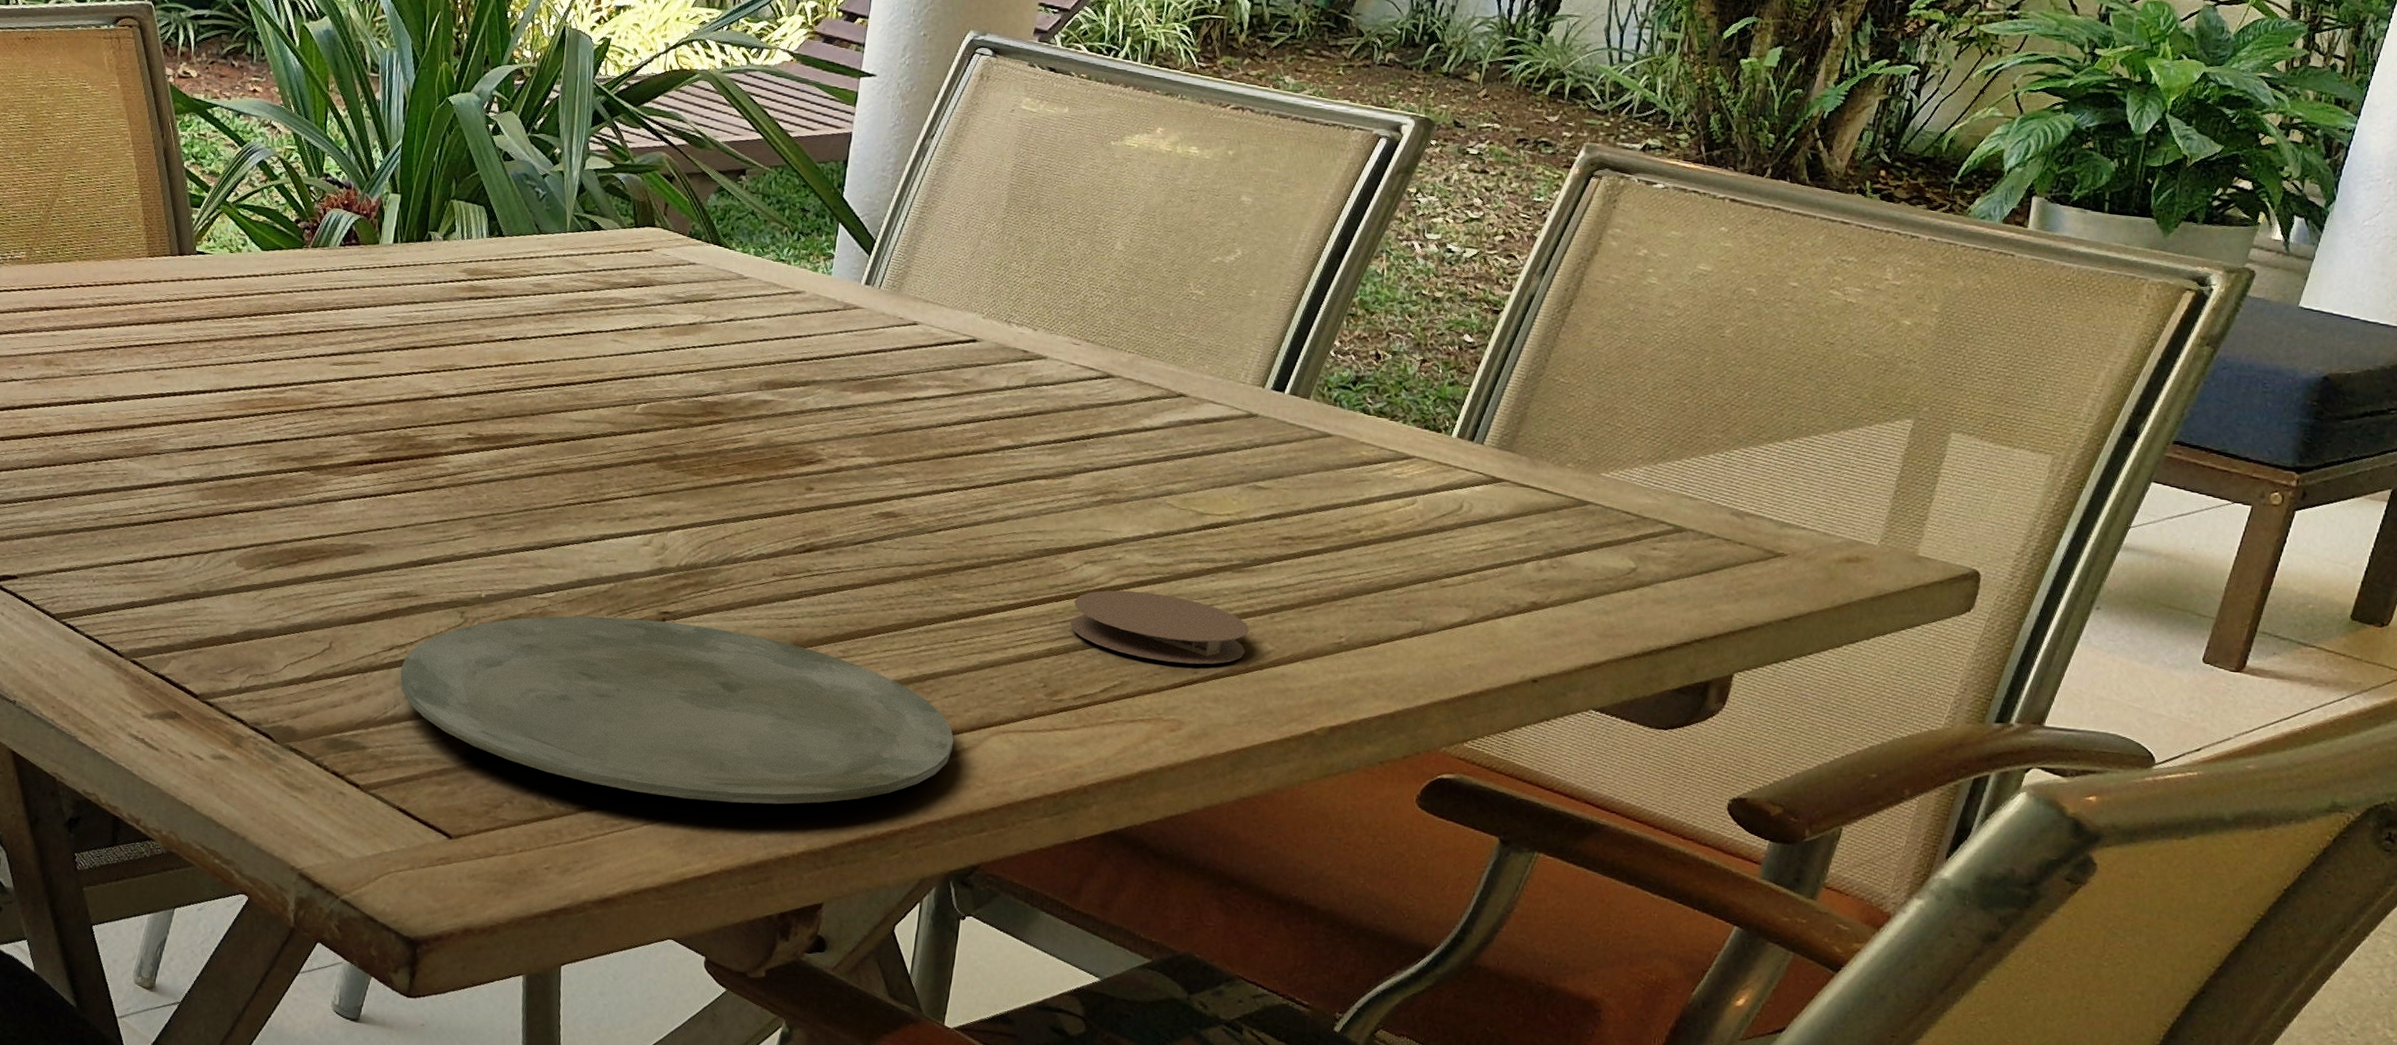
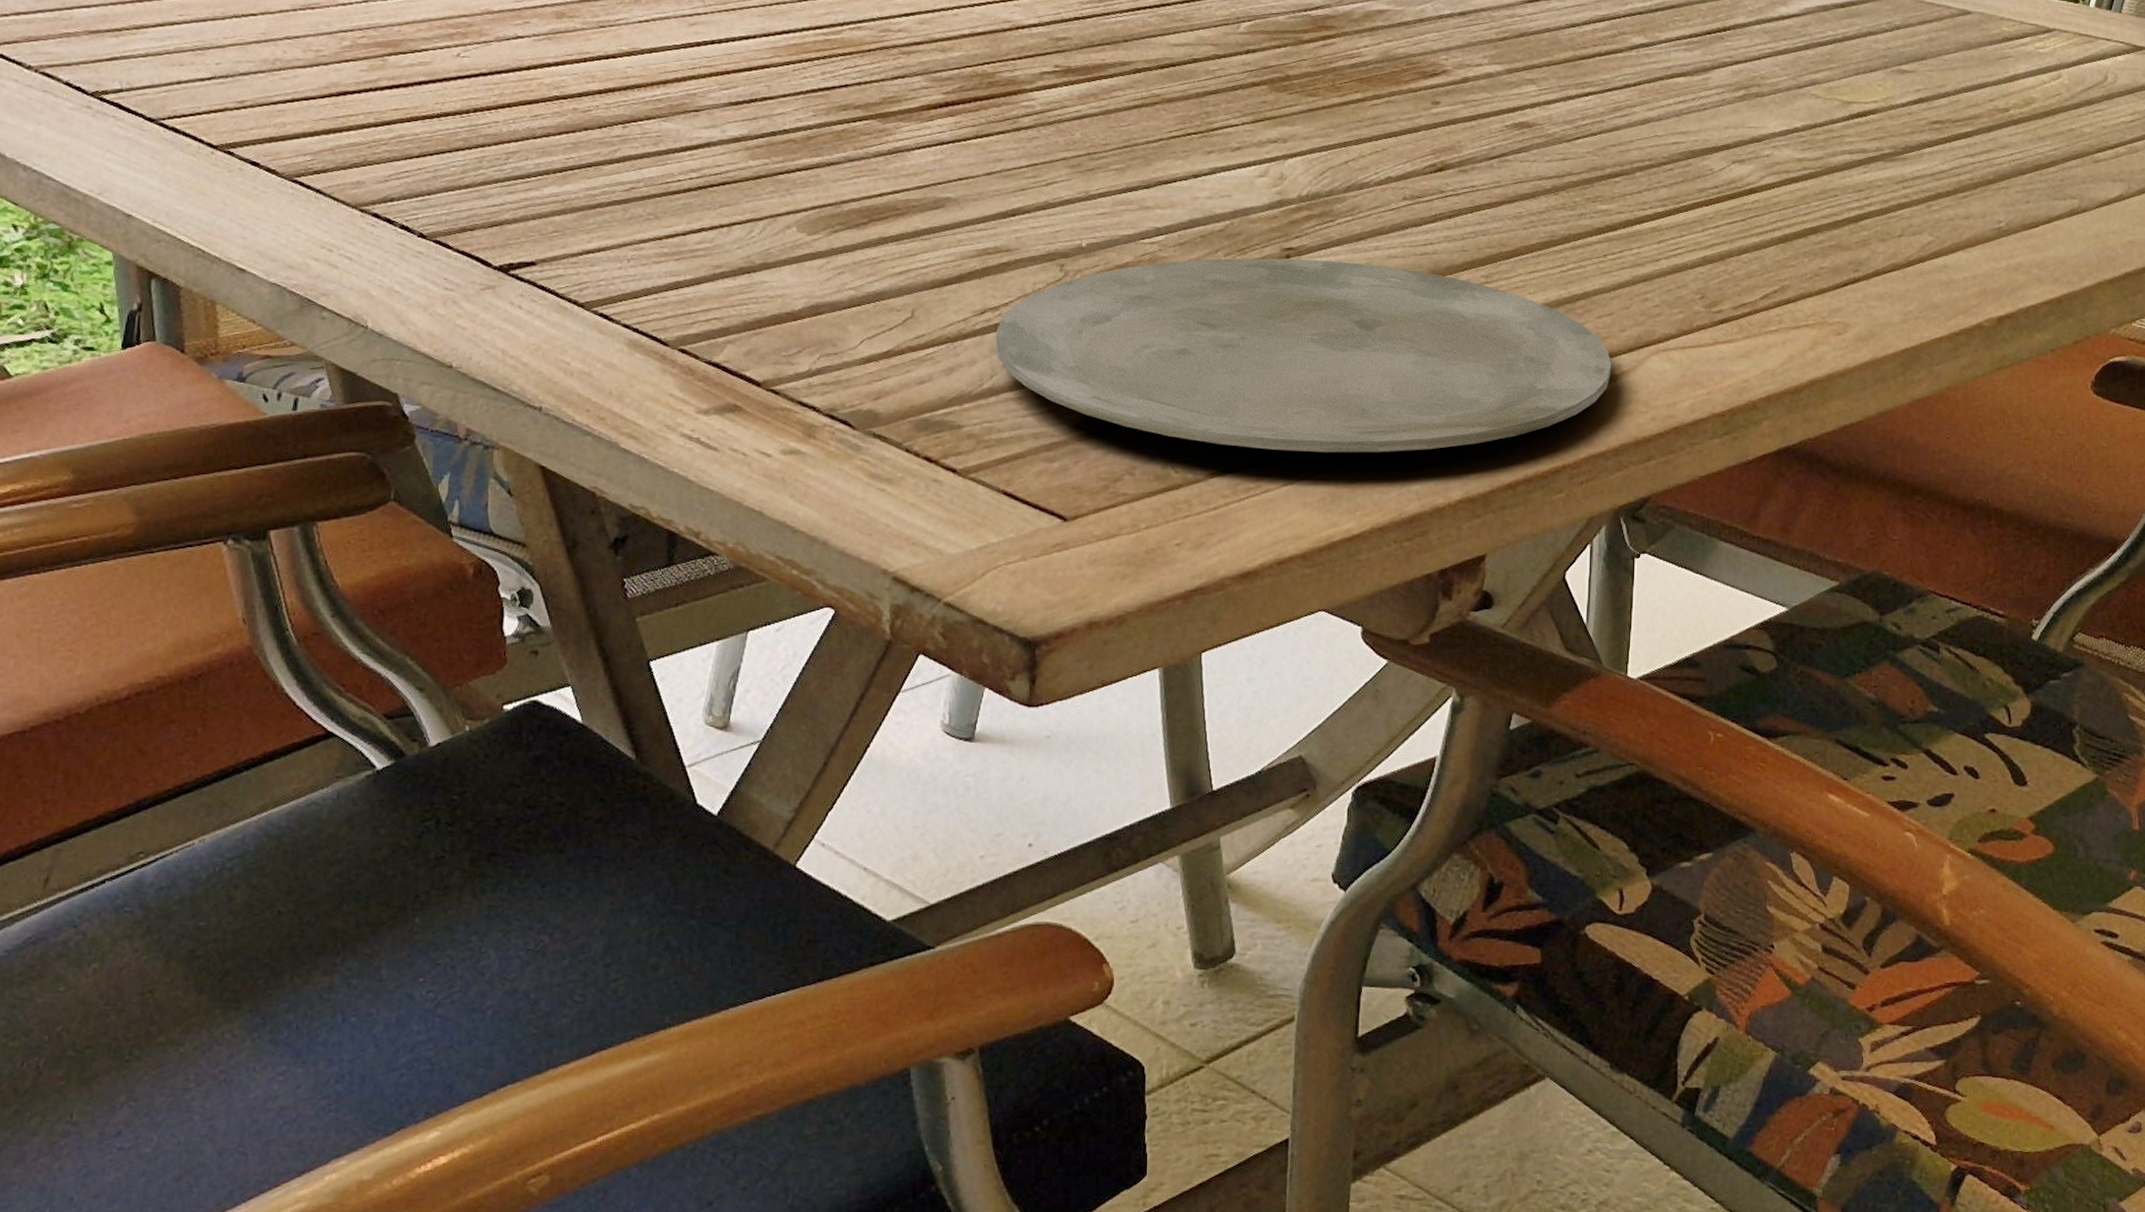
coaster: present [1070,590,1250,665] -> none [1723,189,1907,262]

